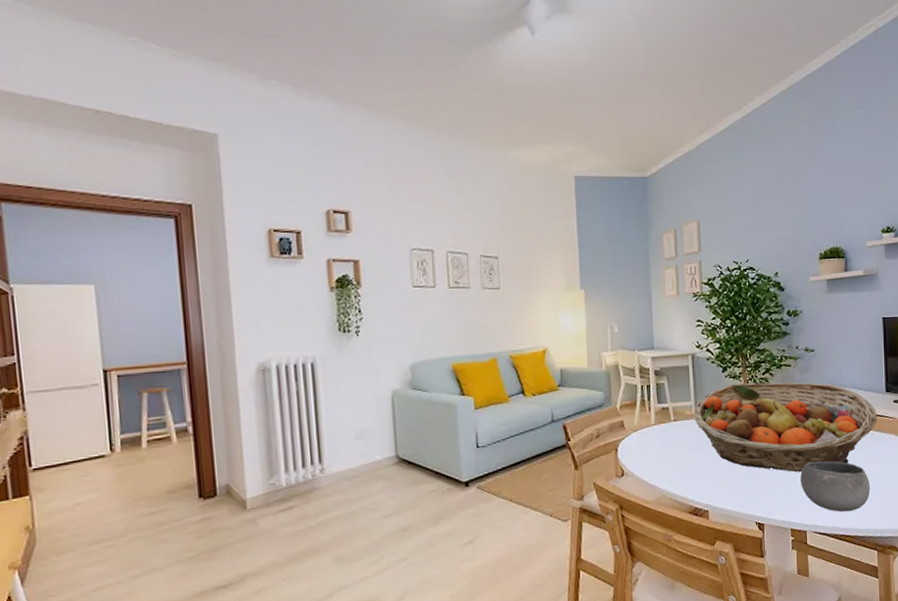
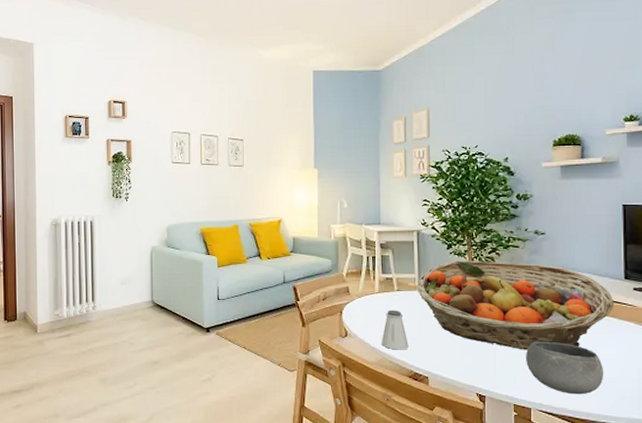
saltshaker: none [659,442,688,486] -> present [381,310,409,350]

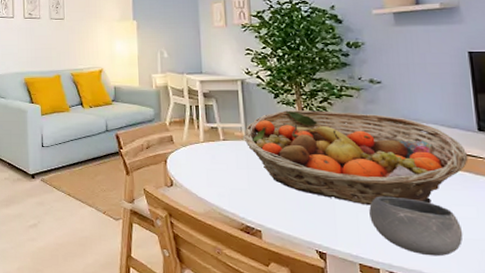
saltshaker: present [381,310,409,350] -> none [209,159,238,202]

